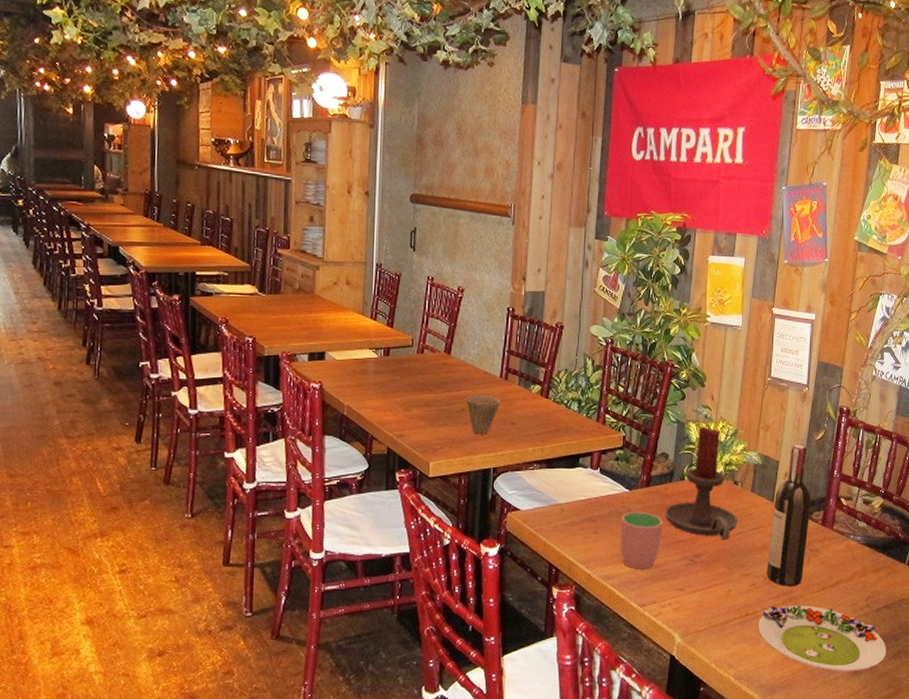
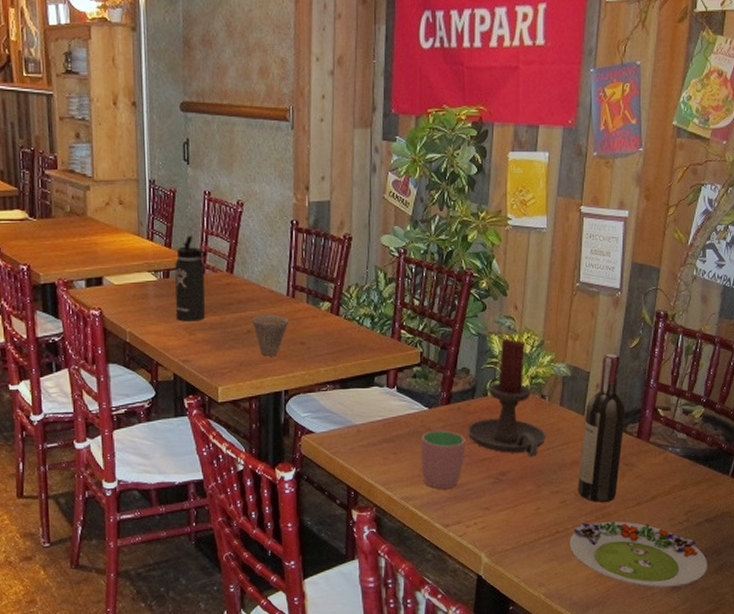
thermos bottle: none [393,316,427,398] -> present [175,235,207,322]

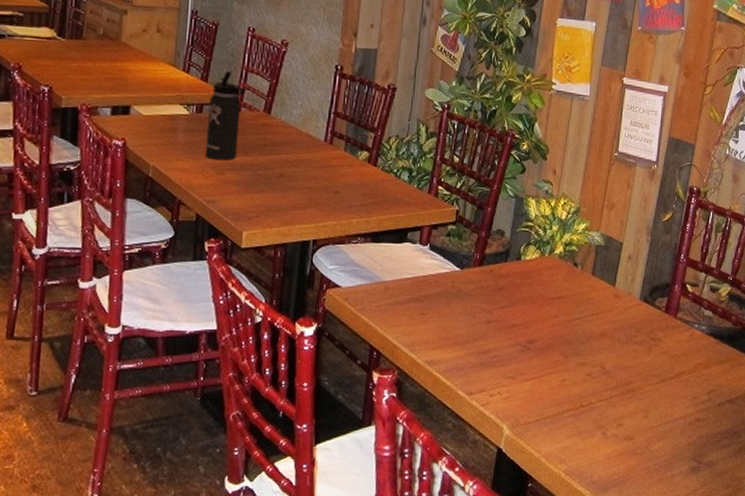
cup: present [252,314,290,356] -> none [286,158,325,203]
cup: present [421,430,466,489] -> none [448,292,496,354]
candle holder: present [467,338,546,457] -> none [497,202,577,326]
salad plate: present [570,521,708,588] -> none [593,398,728,469]
wine bottle: present [578,353,626,502] -> none [604,225,656,377]

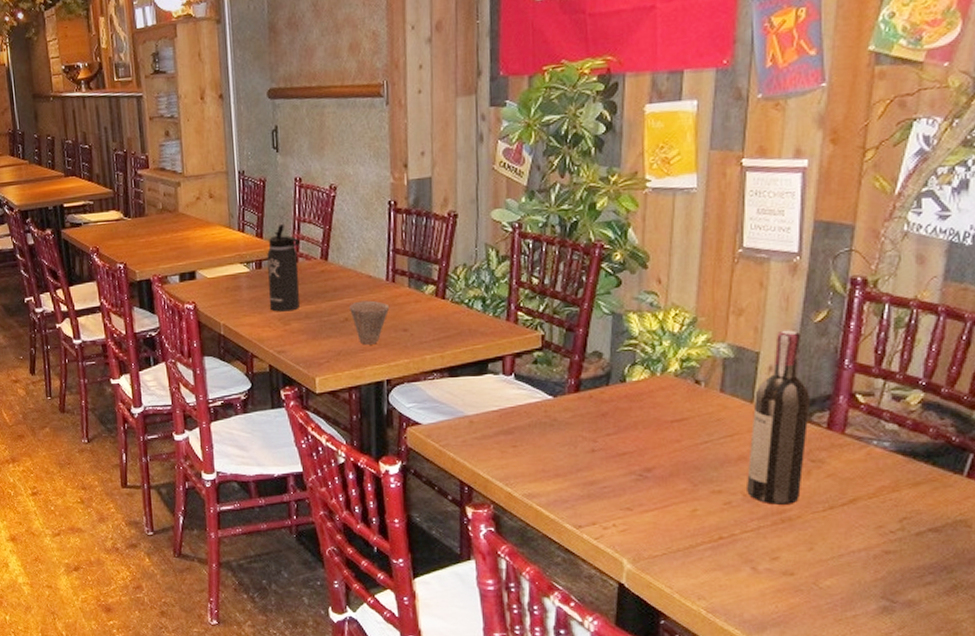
cup: none [286,158,325,203] -> present [349,300,390,345]
wine bottle: none [604,225,656,377] -> present [747,330,811,505]

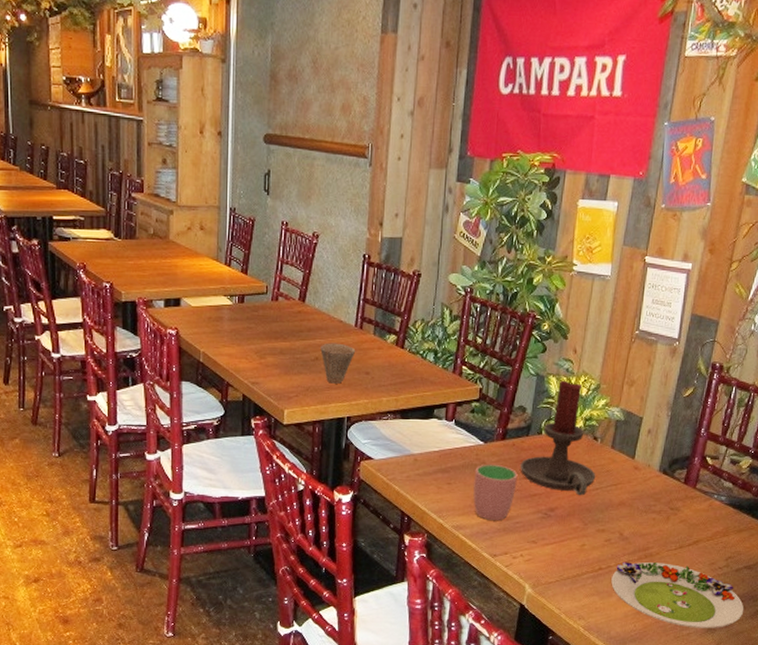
thermos bottle: present [267,223,300,312] -> none [248,263,281,346]
cup: none [545,420,600,486] -> present [473,464,518,520]
candle holder: none [601,316,703,452] -> present [520,380,596,496]
salad plate: none [737,528,935,608] -> present [611,562,744,628]
wine bottle: present [747,330,811,505] -> none [623,401,676,543]

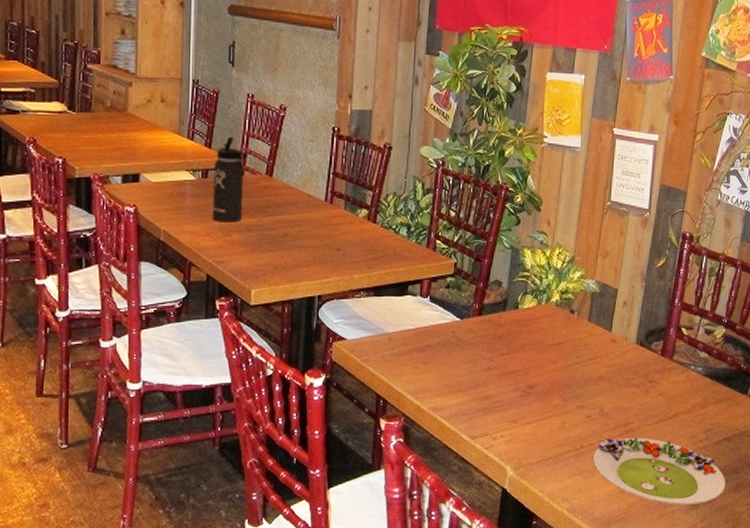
thermos bottle: none [248,263,281,346] -> present [212,136,247,223]
cup: present [320,343,356,384] -> none [289,218,326,261]
cup: present [473,464,518,520] -> none [450,341,496,400]
candle holder: present [520,380,596,496] -> none [497,253,574,371]

